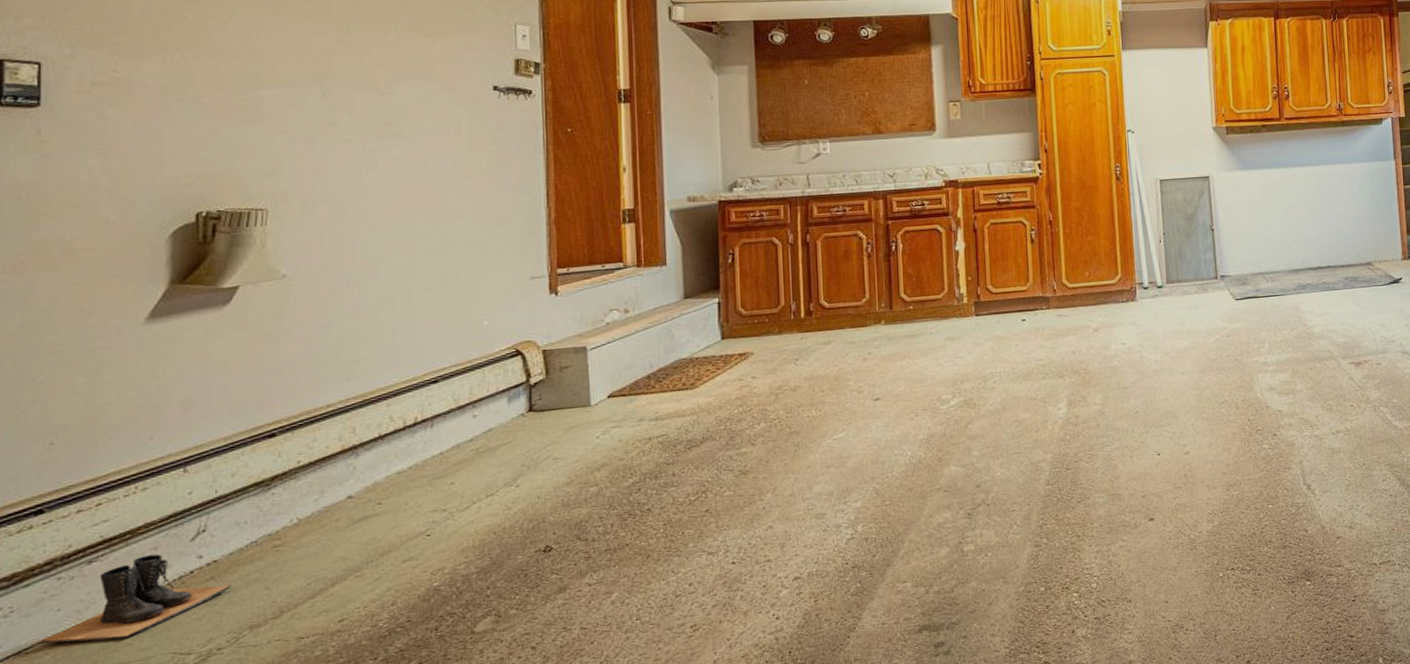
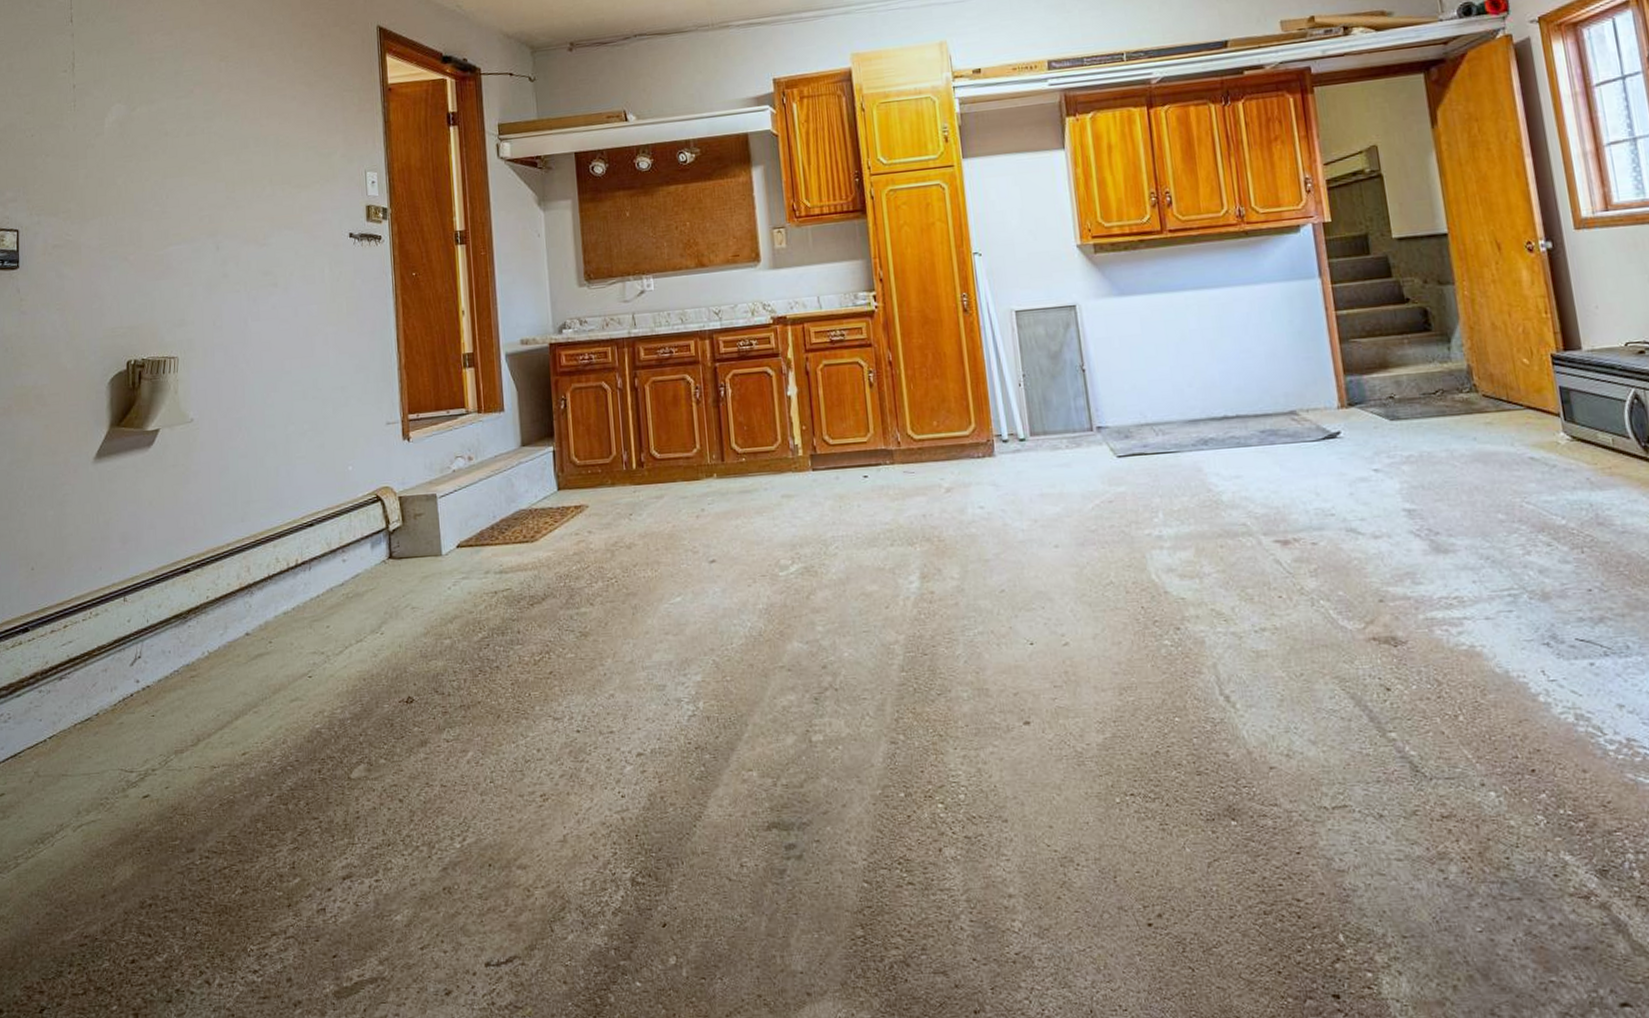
boots: present [42,554,232,644] -> none [30,675,161,752]

